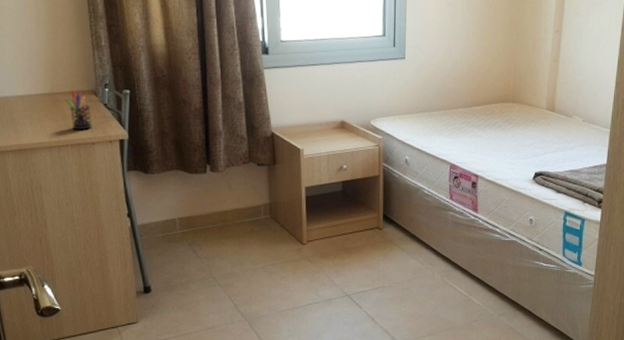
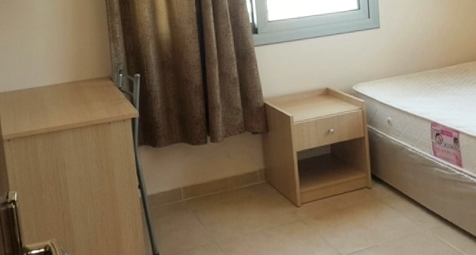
pen holder: present [65,90,92,131] -> none [86,78,109,113]

